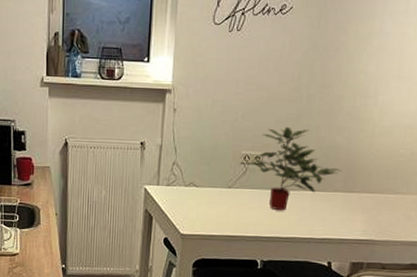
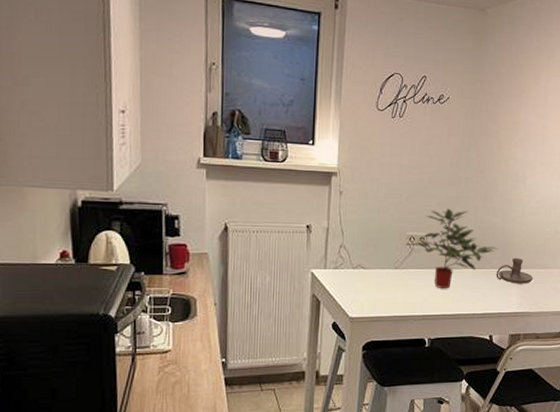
candle holder: none [338,181,381,210] -> present [496,258,533,284]

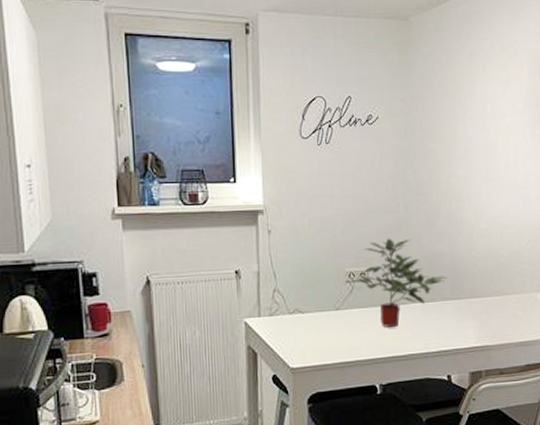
candle holder: present [496,258,533,284] -> none [448,286,490,316]

